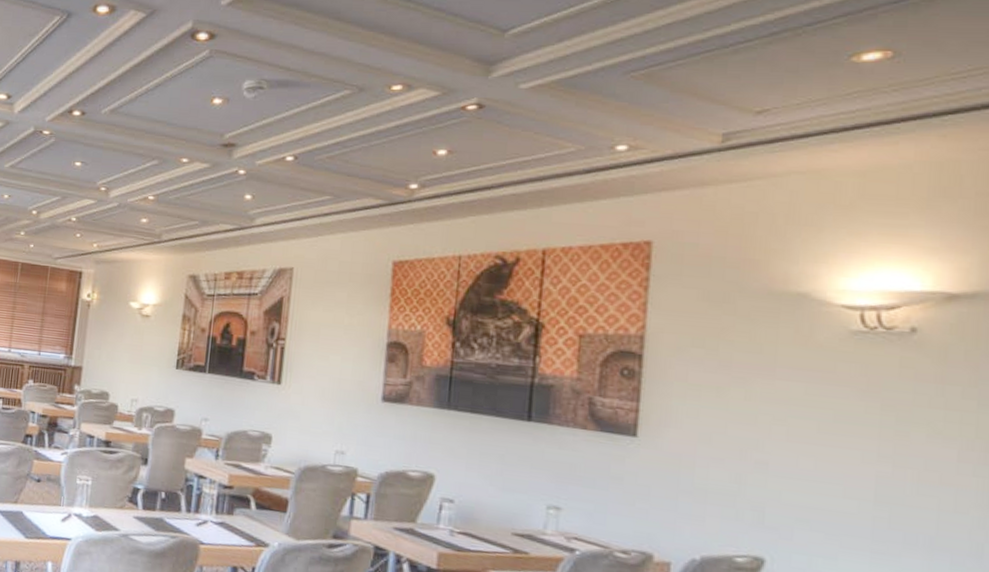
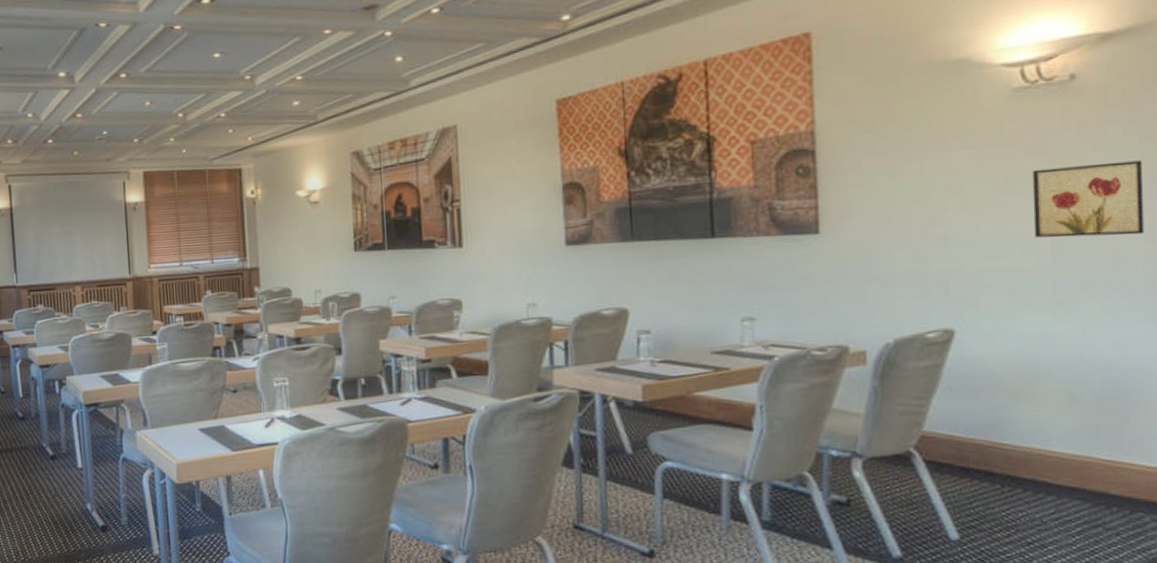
wall art: none [858,414,980,500] -> present [1032,160,1145,238]

